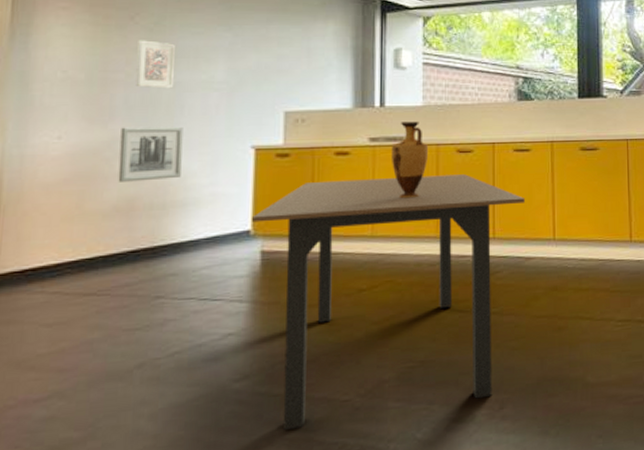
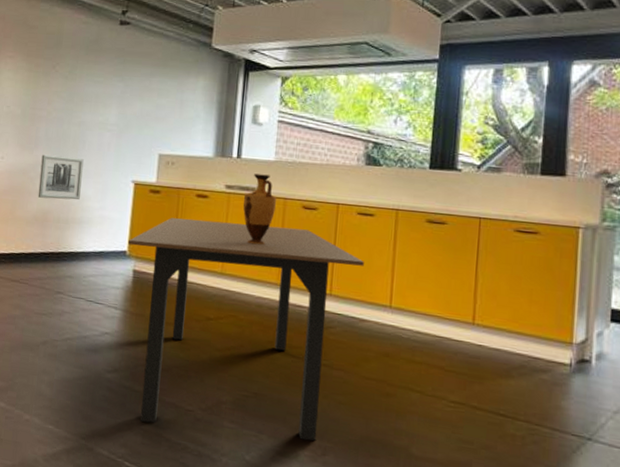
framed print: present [135,40,175,89] -> none [53,85,82,127]

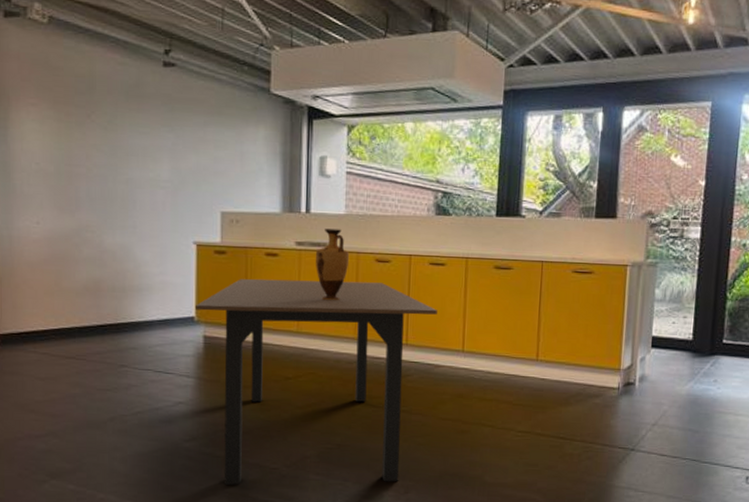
wall art: present [37,154,84,200] -> none [86,217,136,266]

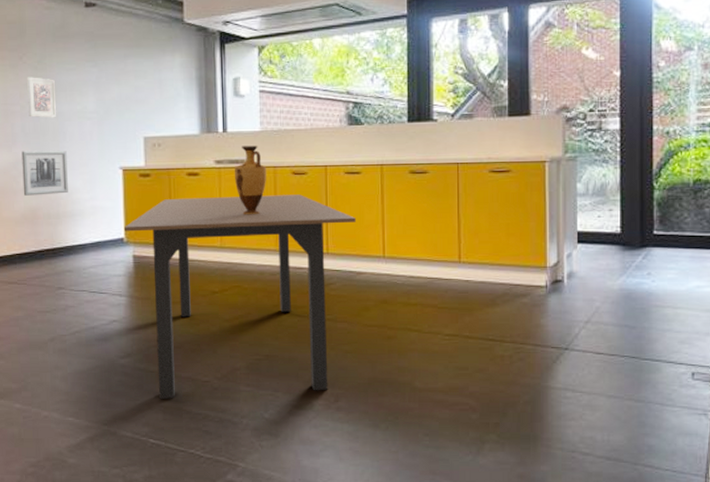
wall art: none [86,217,136,266] -> present [22,150,68,196]
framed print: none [95,137,127,184] -> present [27,77,57,118]

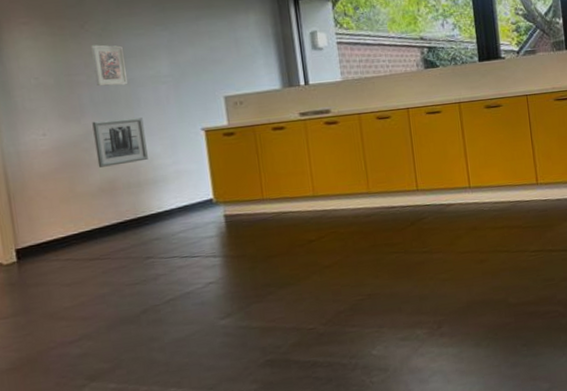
dining table: present [124,195,356,399] -> none [212,138,441,354]
vase: present [234,145,267,215] -> none [319,95,353,163]

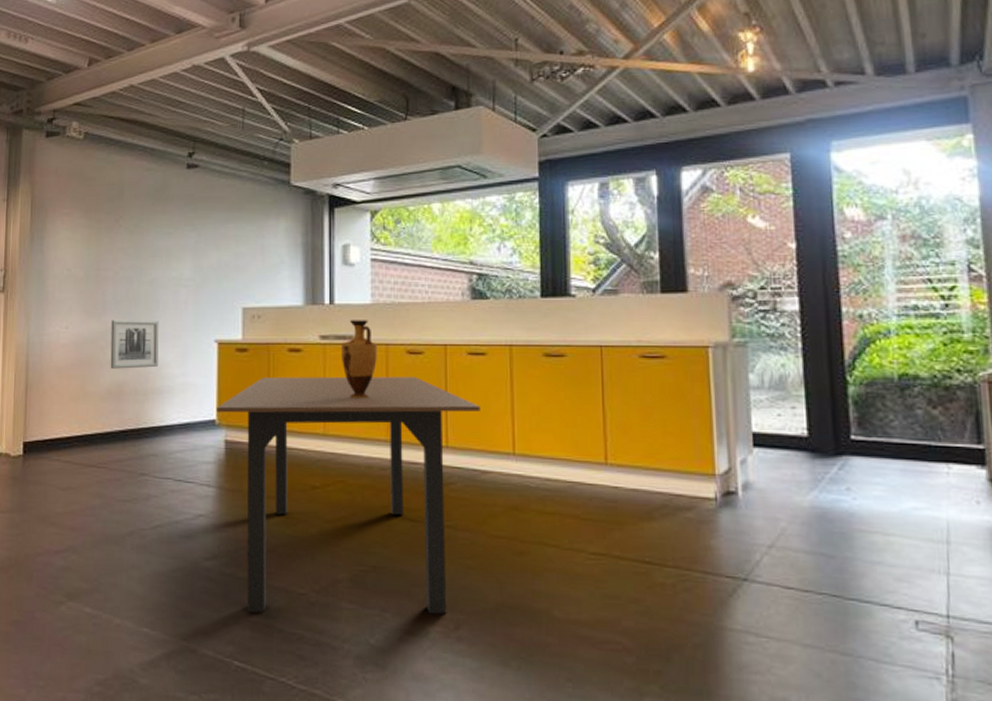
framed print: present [91,44,129,87] -> none [121,241,151,285]
dining table: none [212,138,441,354] -> present [217,376,480,615]
vase: none [319,95,353,163] -> present [340,320,378,399]

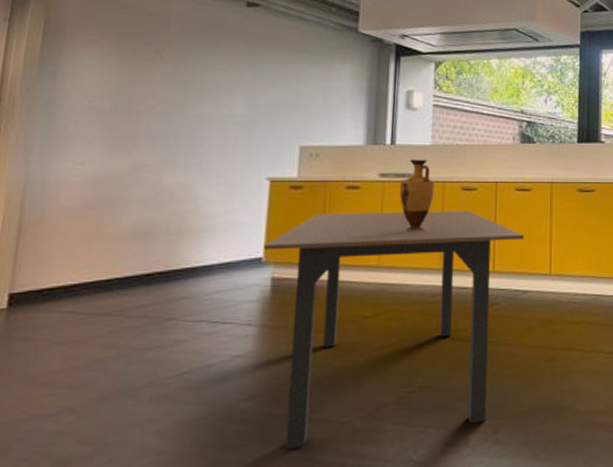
wall art: present [110,320,159,369] -> none [137,156,202,208]

